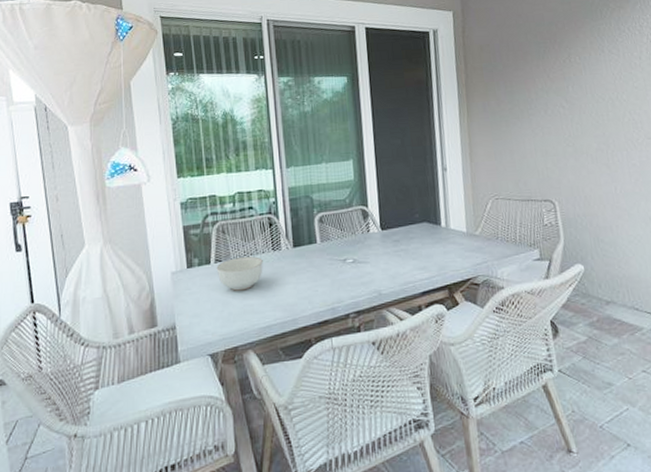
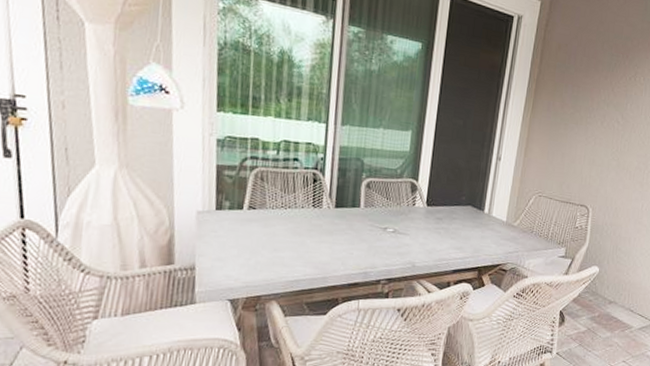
bowl: present [216,256,263,291] -> none [248,207,301,242]

